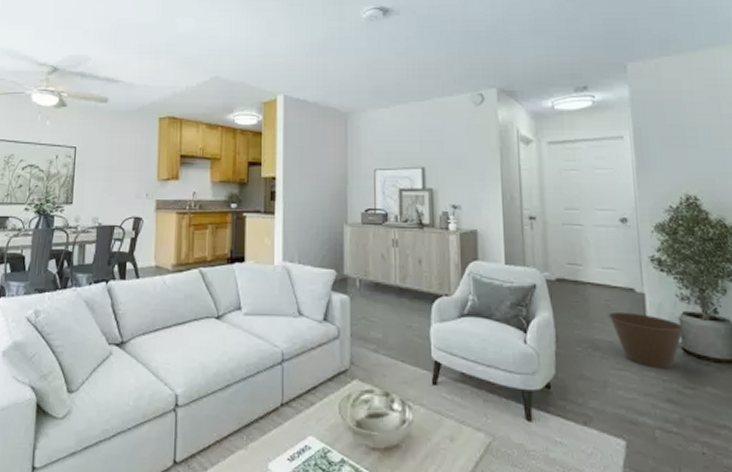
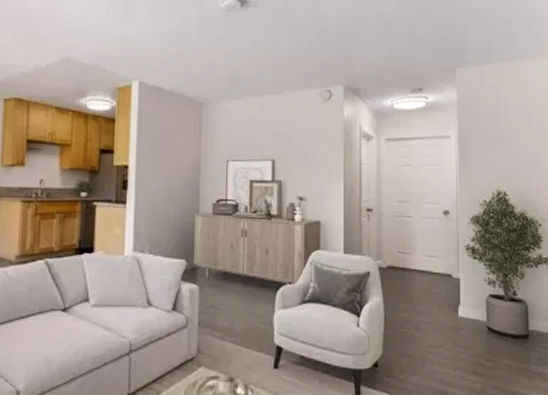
basket: present [607,311,684,369] -> none [428,295,489,345]

